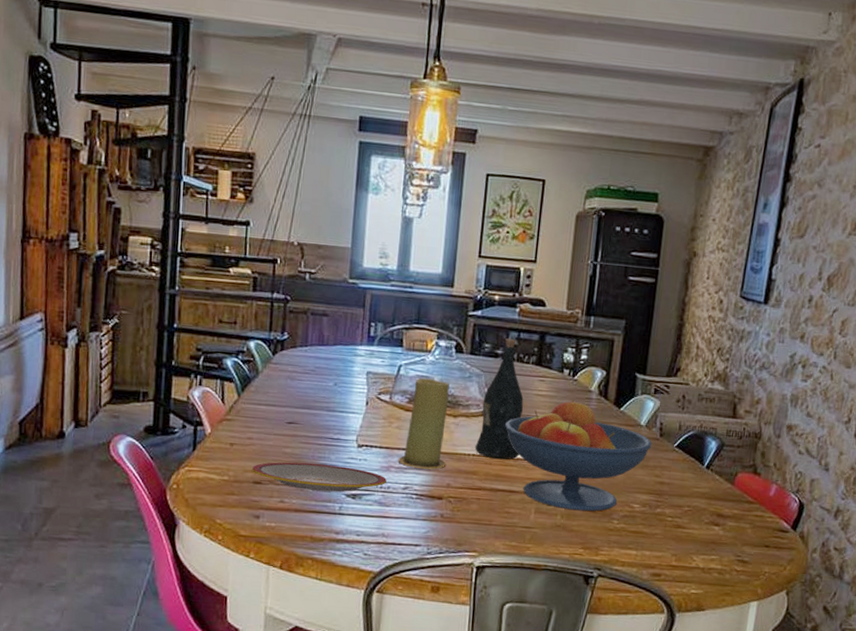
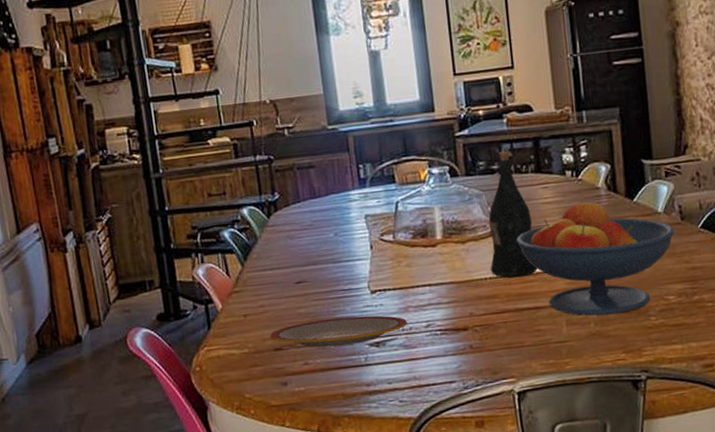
candle: present [398,377,450,470] -> none [414,209,465,304]

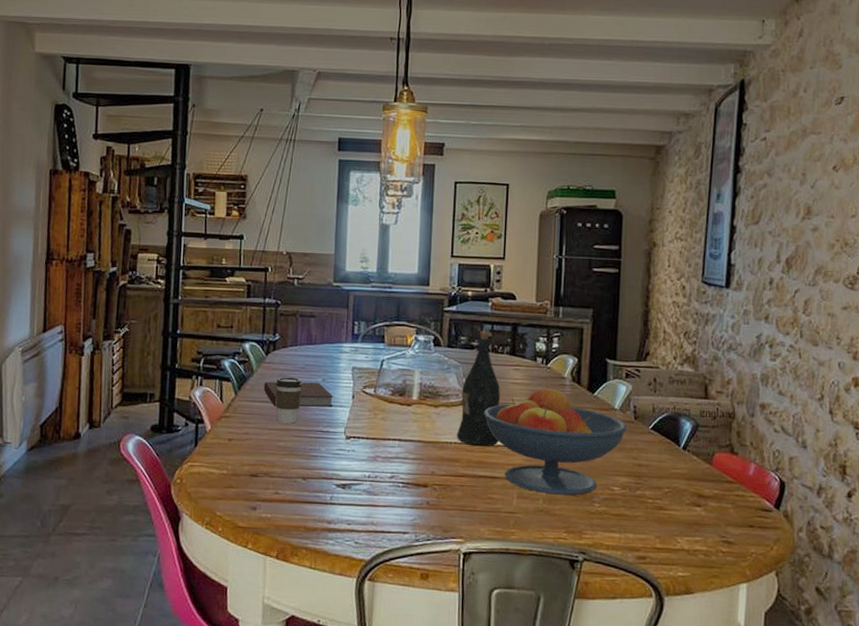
plate: present [270,315,407,348] -> none [249,455,374,483]
notebook: none [271,237,351,272] -> present [263,381,334,407]
coffee cup: none [283,236,315,289] -> present [275,377,303,424]

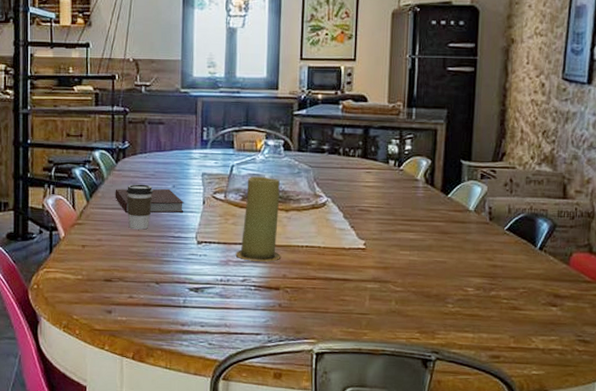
candle: none [384,371,430,458] -> present [235,176,282,262]
wine bottle: present [456,331,501,447] -> none [307,134,352,250]
fruit bowl: present [484,387,627,495] -> none [335,189,482,297]

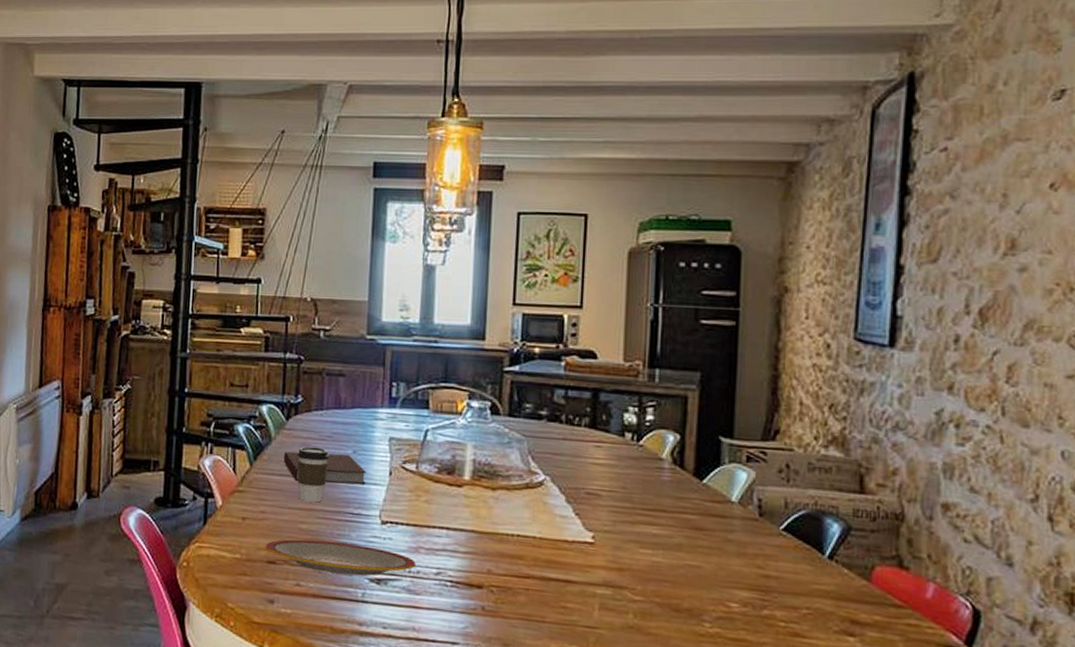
plate: none [103,260,226,287] -> present [266,539,416,576]
candle: present [235,176,282,262] -> none [428,444,486,552]

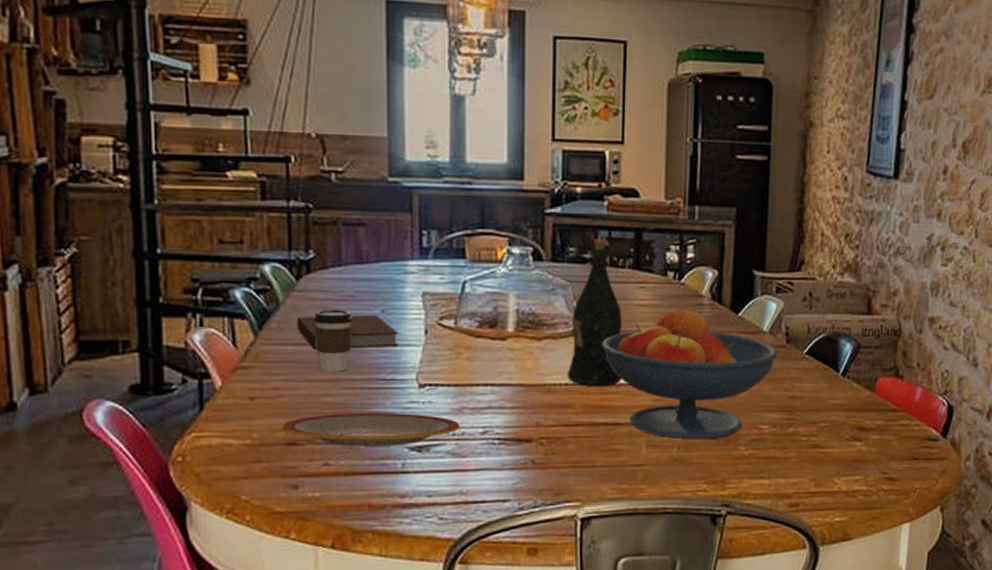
wine bottle: none [519,397,577,542] -> present [567,239,623,387]
fruit bowl: none [555,469,749,610] -> present [602,308,778,440]

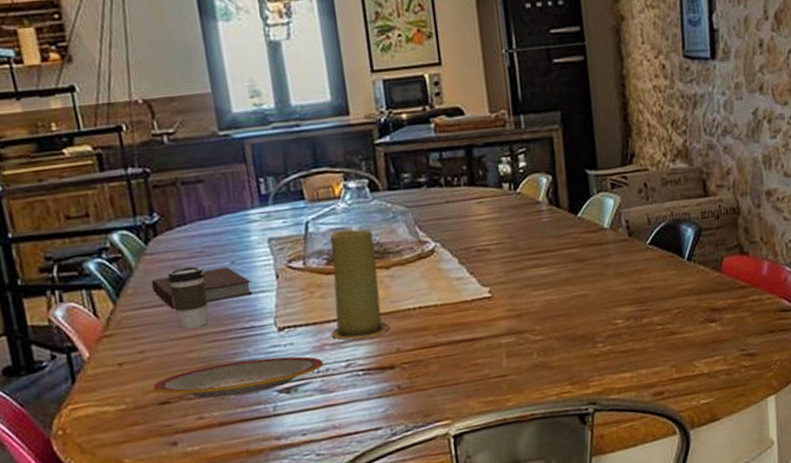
candle: none [472,295,534,407] -> present [330,229,391,340]
wine bottle: present [567,239,623,387] -> none [416,161,473,307]
fruit bowl: present [602,308,778,440] -> none [449,217,622,346]

